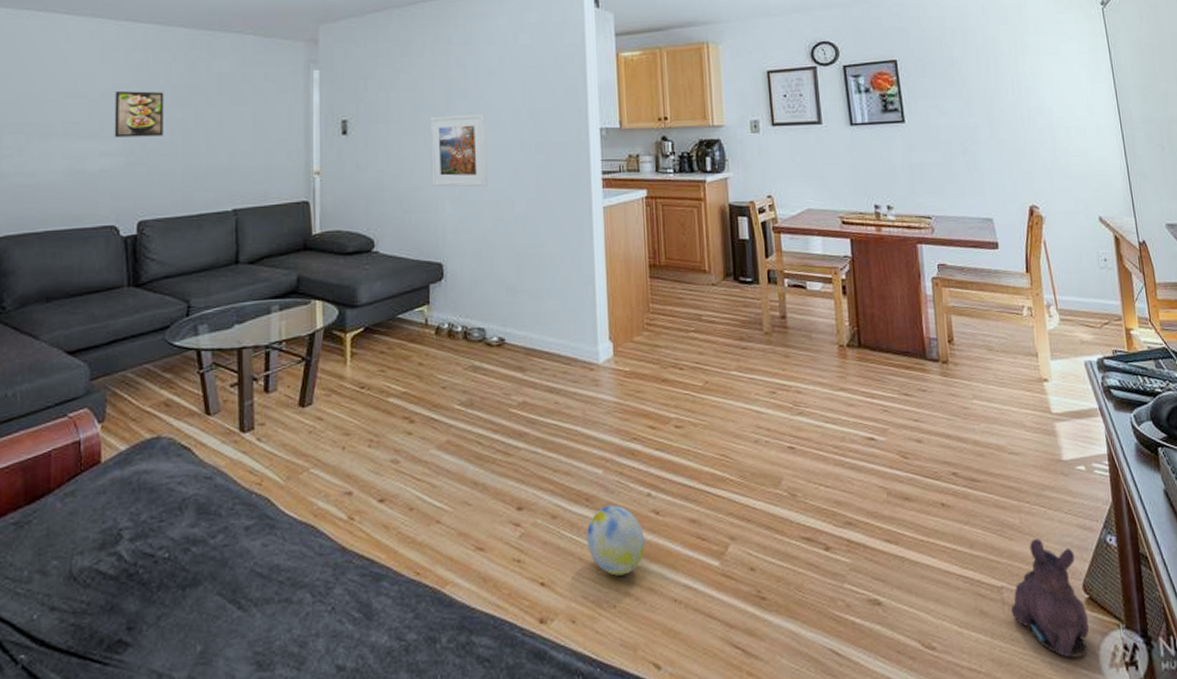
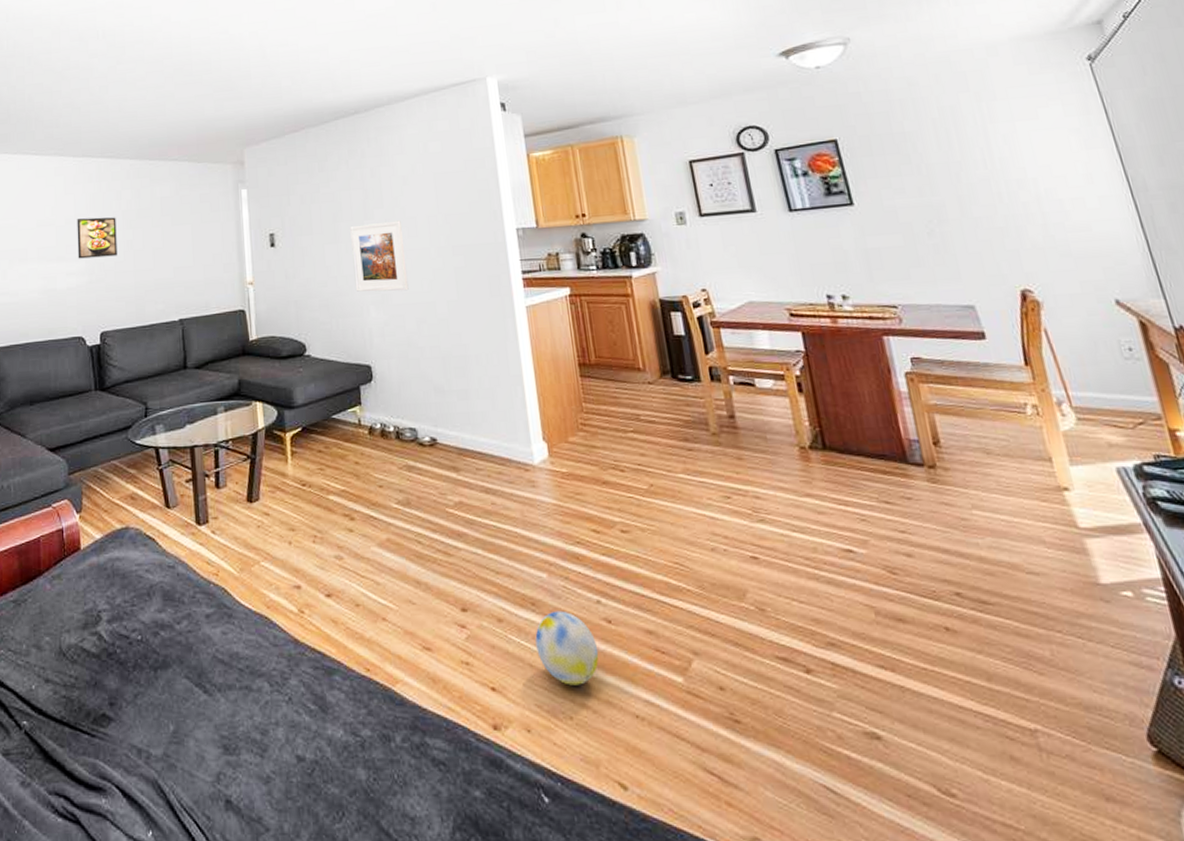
plush toy: present [1010,538,1090,658] -> none [1050,675,1165,823]

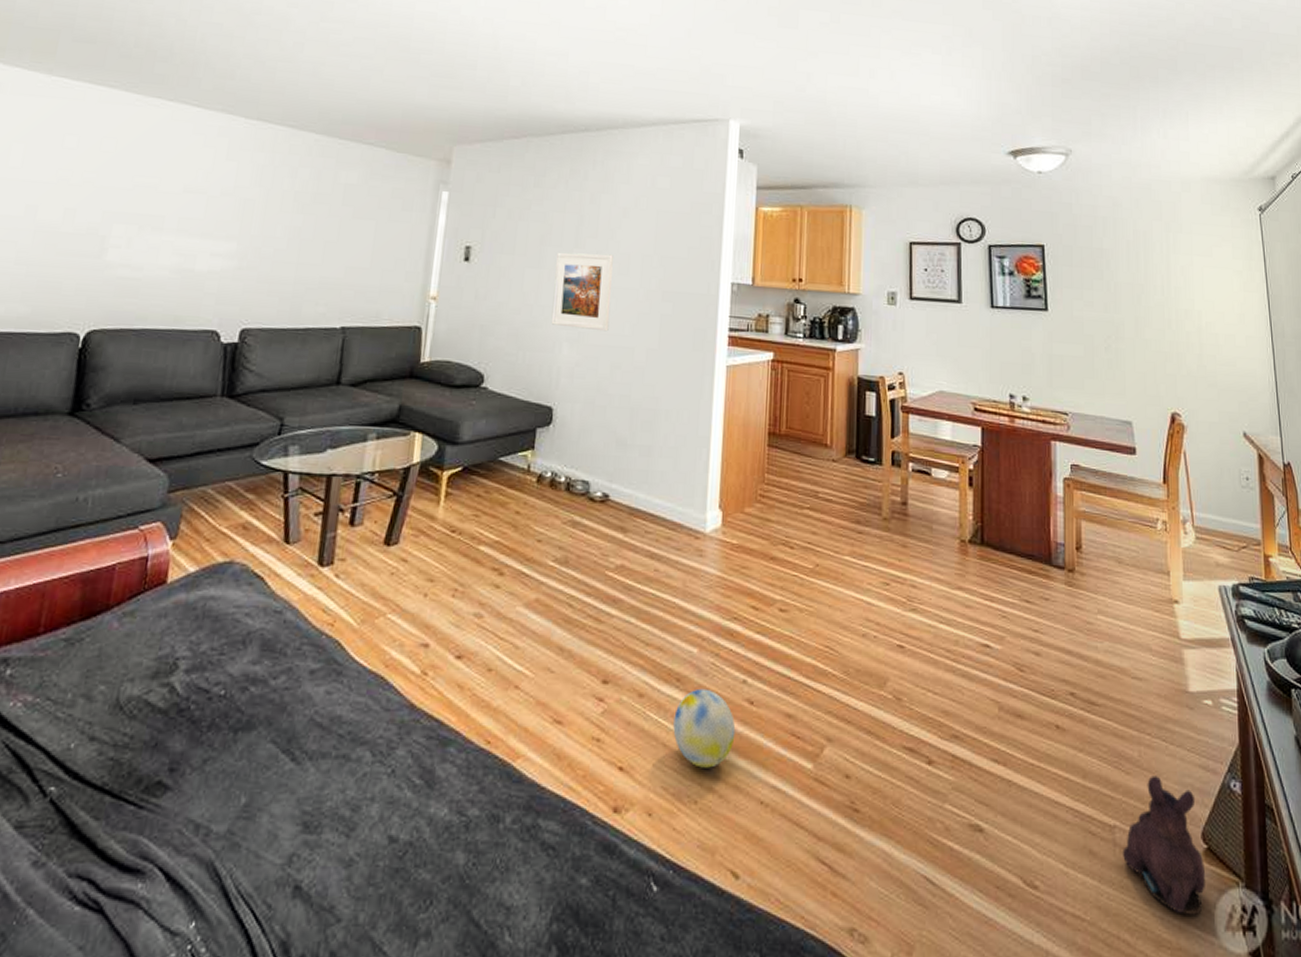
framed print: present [77,217,117,259] -> none [228,191,286,243]
plush toy: none [1050,675,1165,823] -> present [1122,775,1206,915]

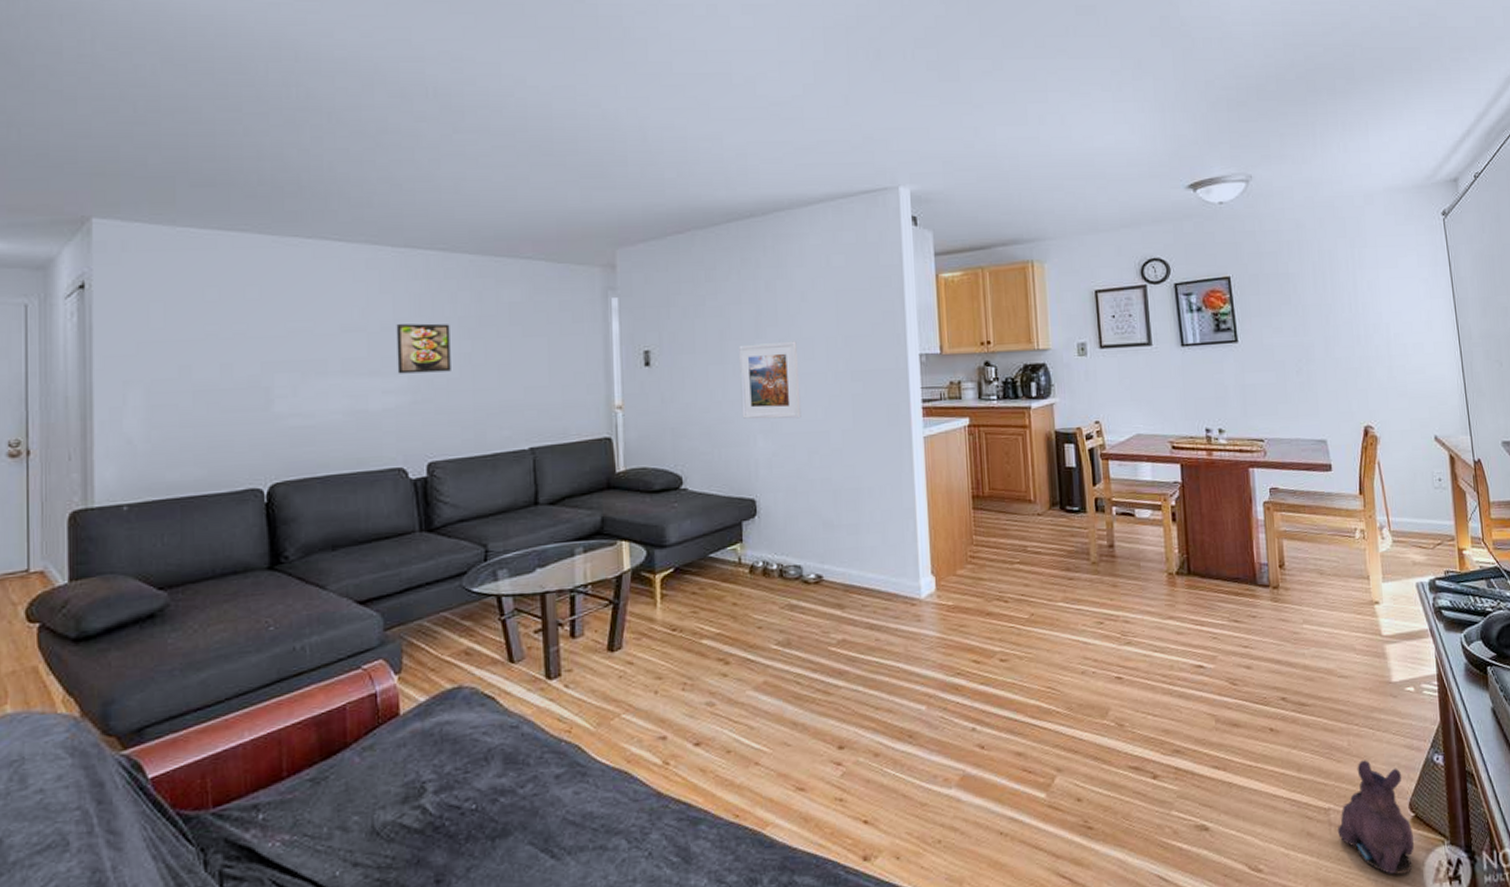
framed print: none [228,191,286,243] -> present [396,323,451,374]
ball: present [673,688,736,768] -> none [910,740,970,811]

